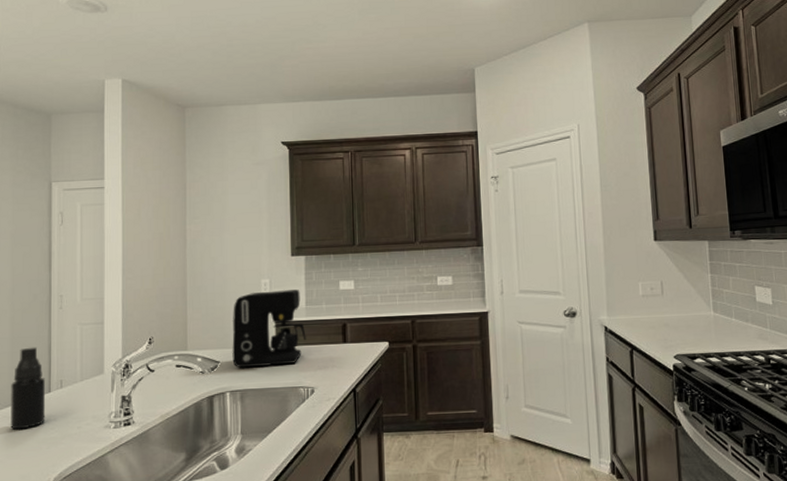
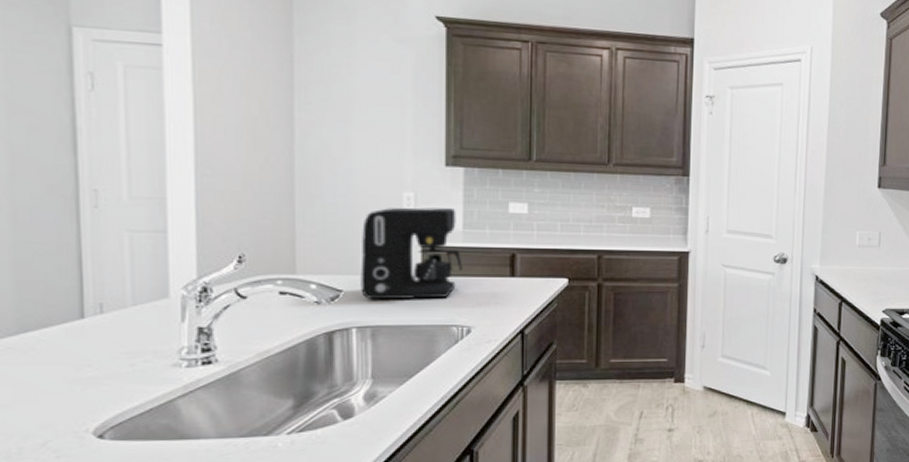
spray bottle: present [10,347,46,430] -> none [17,257,78,366]

